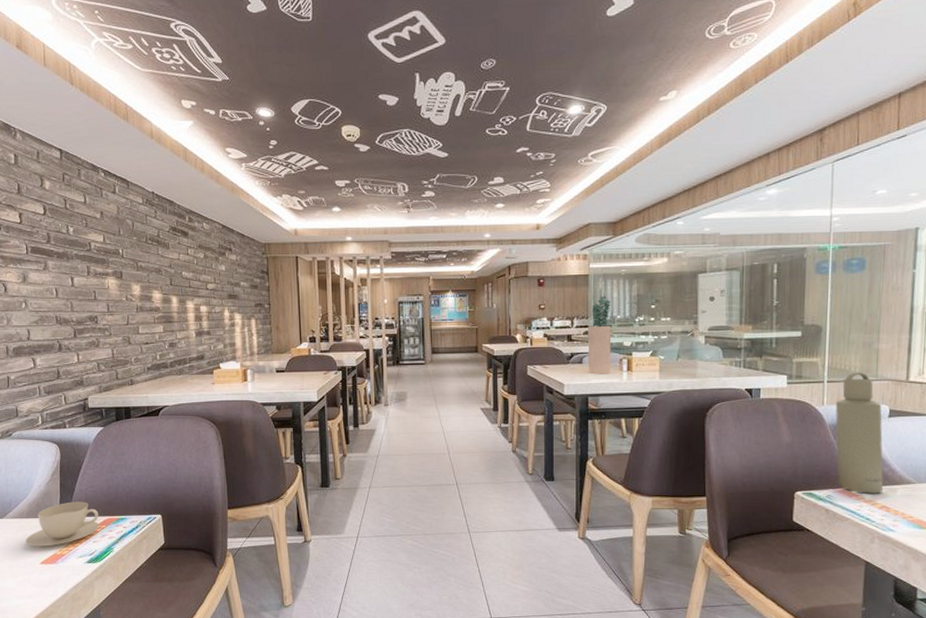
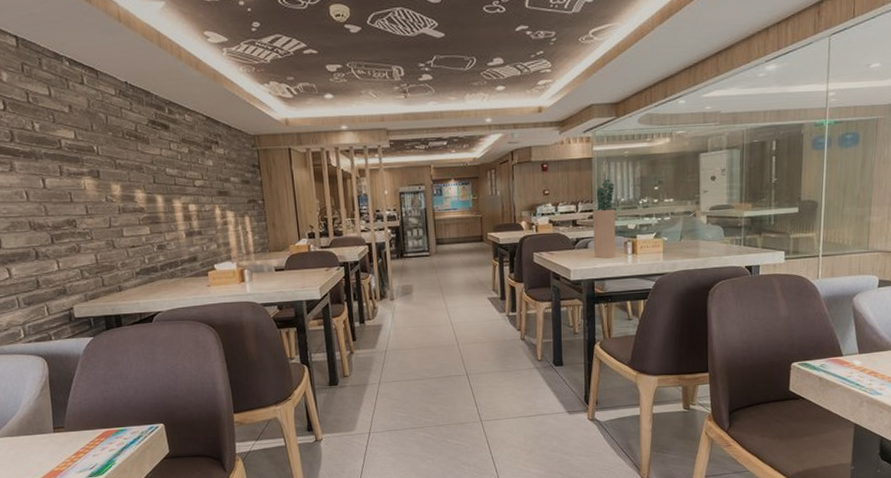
teacup: present [26,502,100,547] -> none [19,415,99,465]
bottle: present [835,372,883,494] -> none [829,245,872,361]

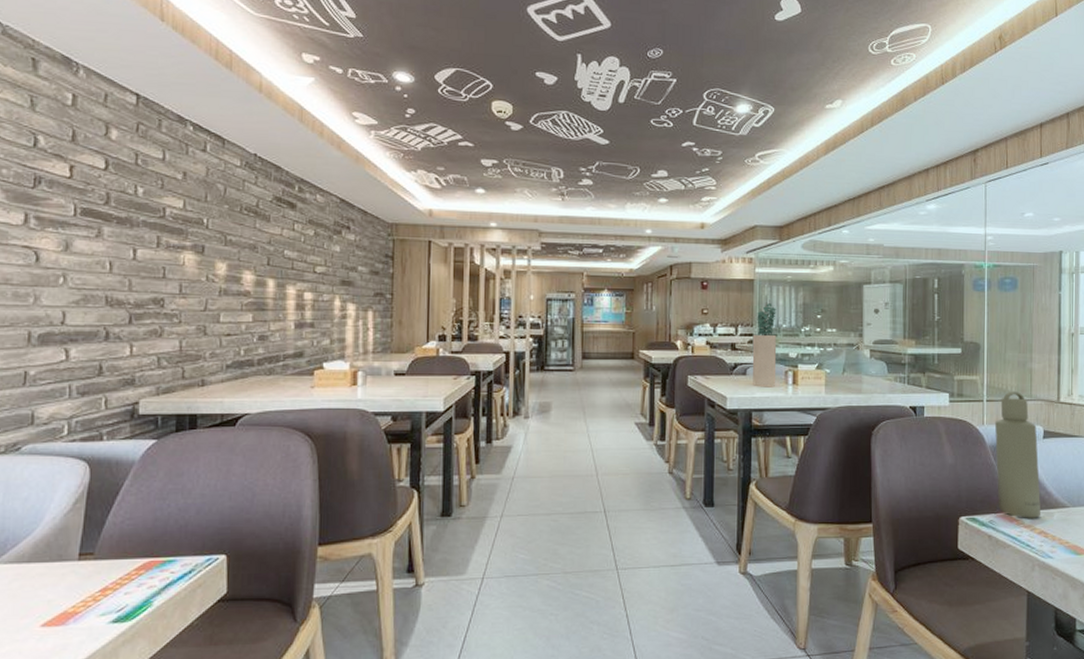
bottle: none [829,245,872,361] -> present [994,392,1041,518]

